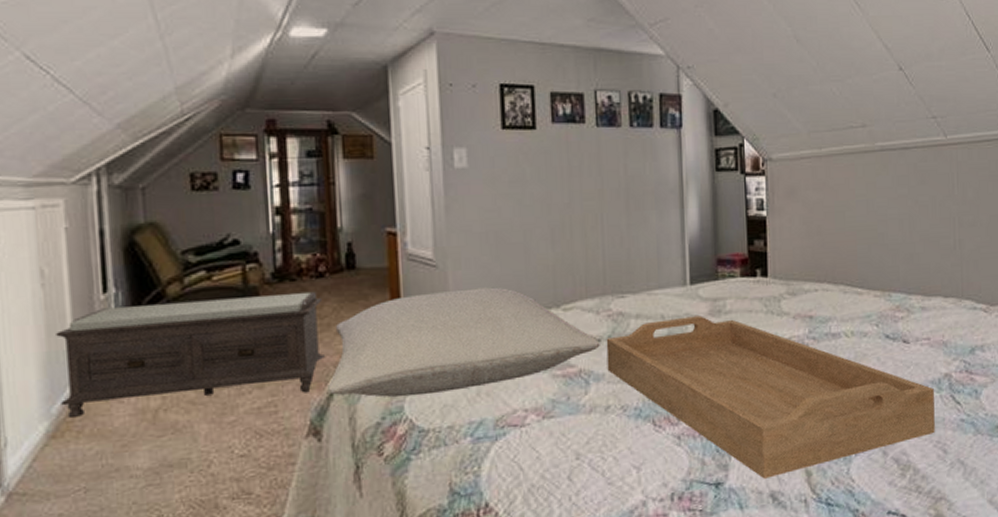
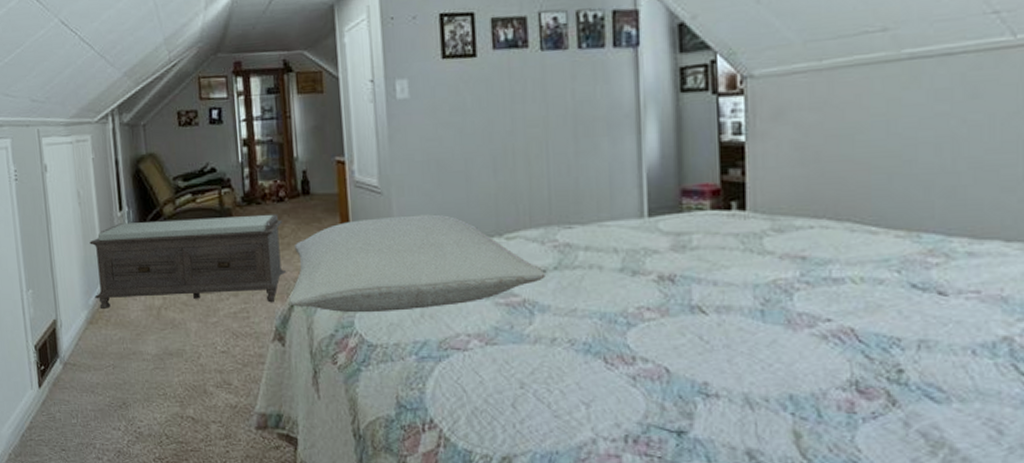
serving tray: present [606,316,935,479] -> none [552,251,985,434]

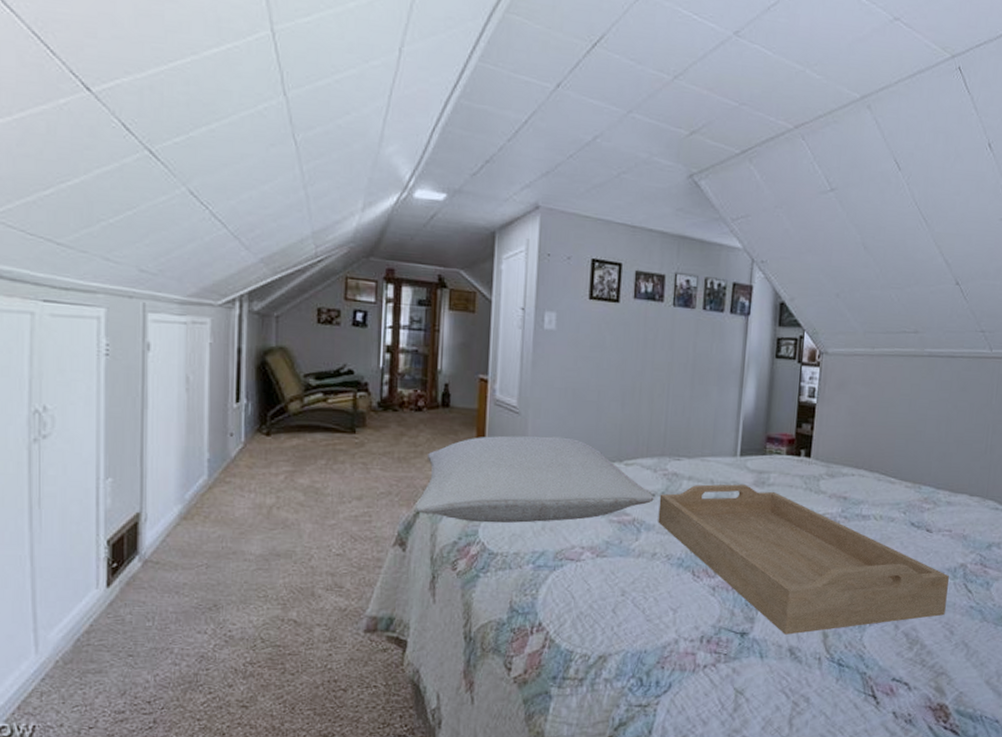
bench: present [89,214,286,310] -> none [193,415,419,509]
serving tray: none [552,251,985,434] -> present [658,484,949,635]

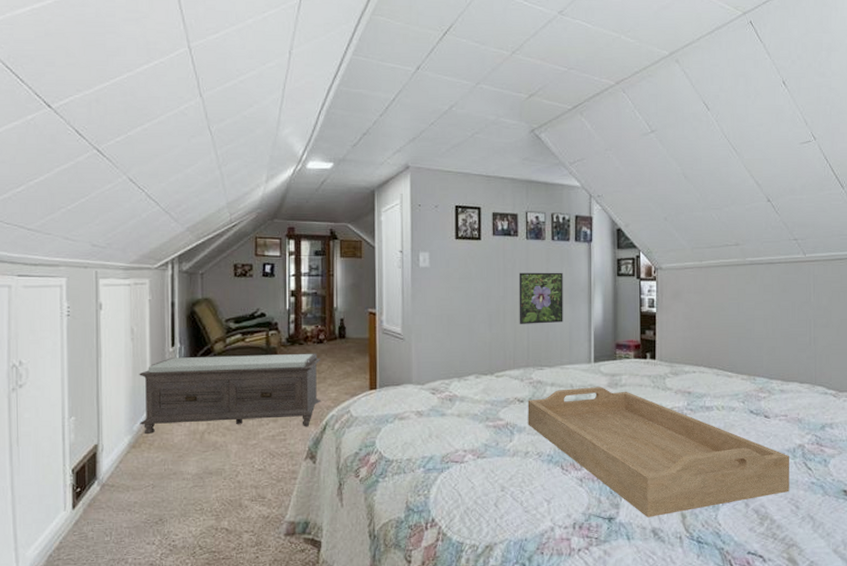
bench: none [193,415,419,509] -> present [139,353,321,435]
pillow: present [415,435,654,524] -> none [322,356,523,435]
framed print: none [657,345,713,408] -> present [519,272,563,324]

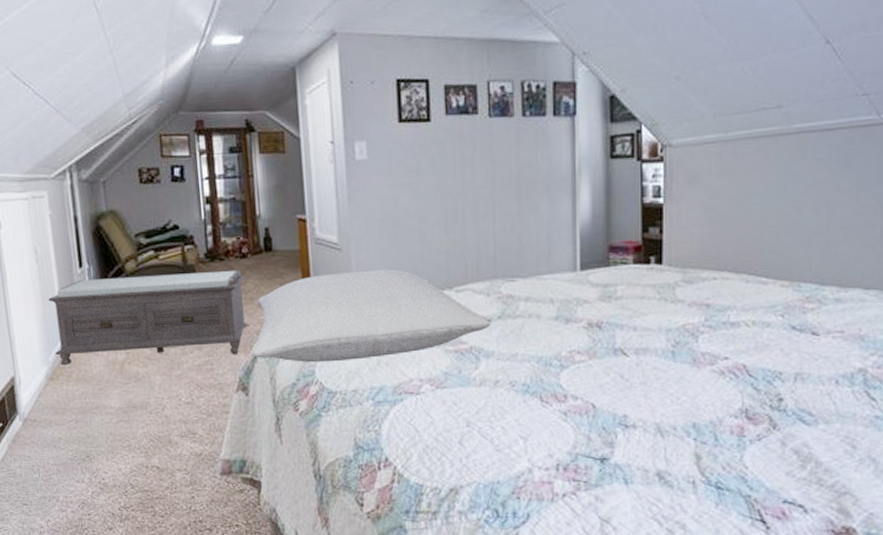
pillow: none [322,356,523,435] -> present [252,269,490,363]
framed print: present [519,272,563,324] -> none [480,157,540,226]
serving tray: present [527,387,789,518] -> none [496,300,845,458]

